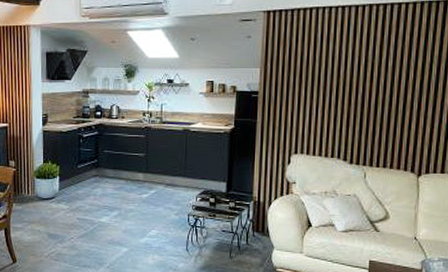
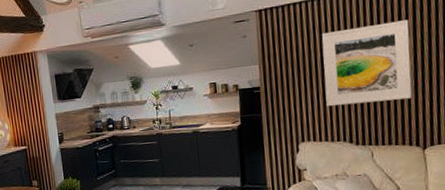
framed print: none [324,40,420,122] -> present [322,19,412,106]

